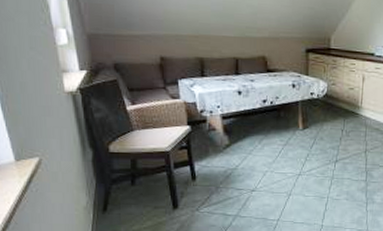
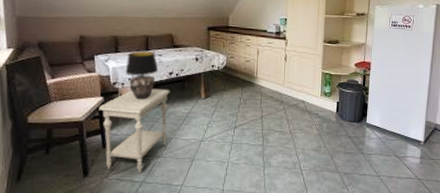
side table: none [186,117,264,207] -> present [99,88,170,174]
table lamp: none [213,75,251,130] -> present [125,50,159,100]

